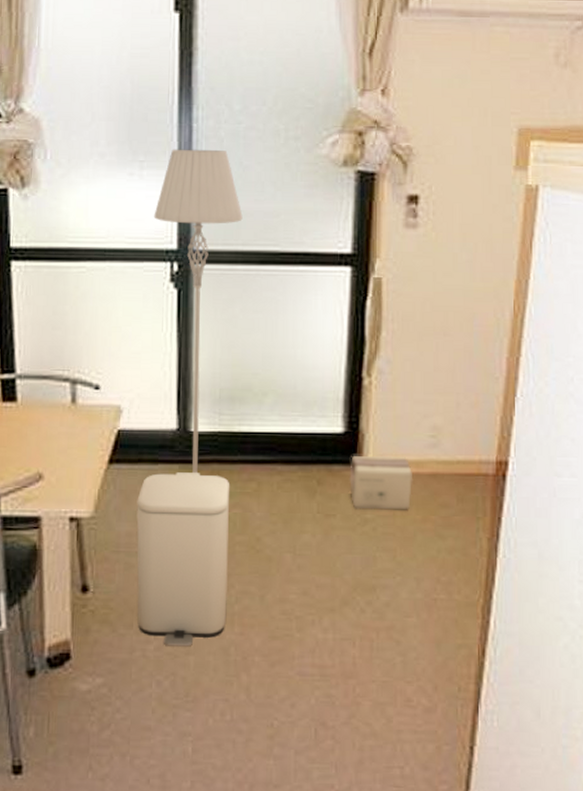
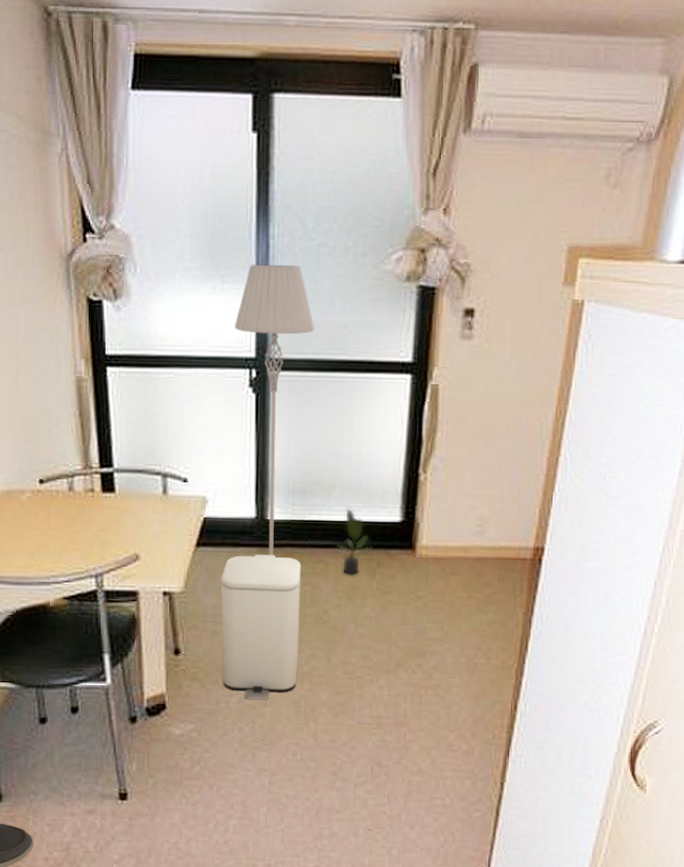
potted plant: none [270,418,311,496] -> present [337,508,372,576]
box: present [349,455,413,510] -> none [405,542,461,589]

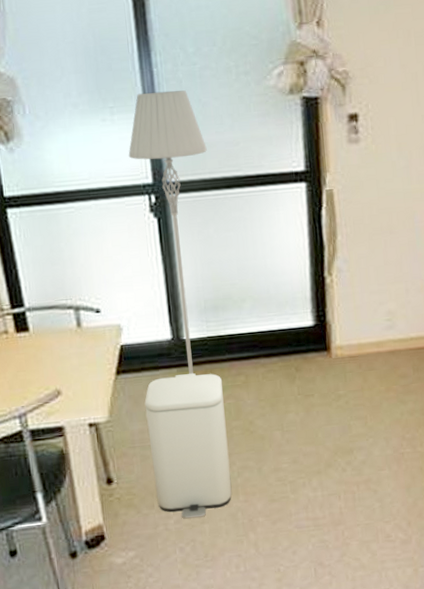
potted plant: present [337,508,372,576] -> none [254,318,289,384]

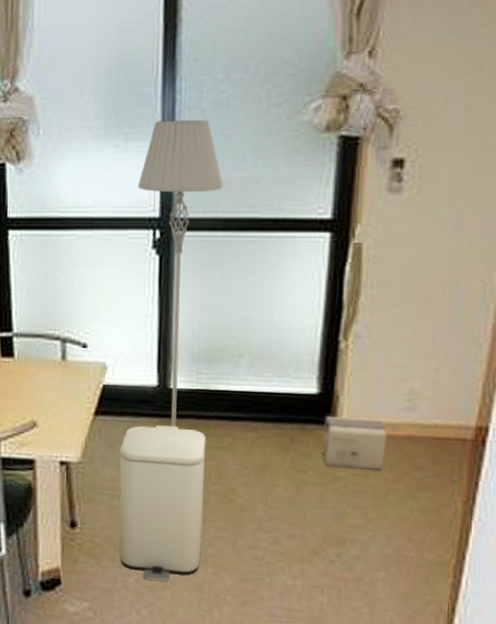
box: none [322,340,376,388] -> present [322,416,388,470]

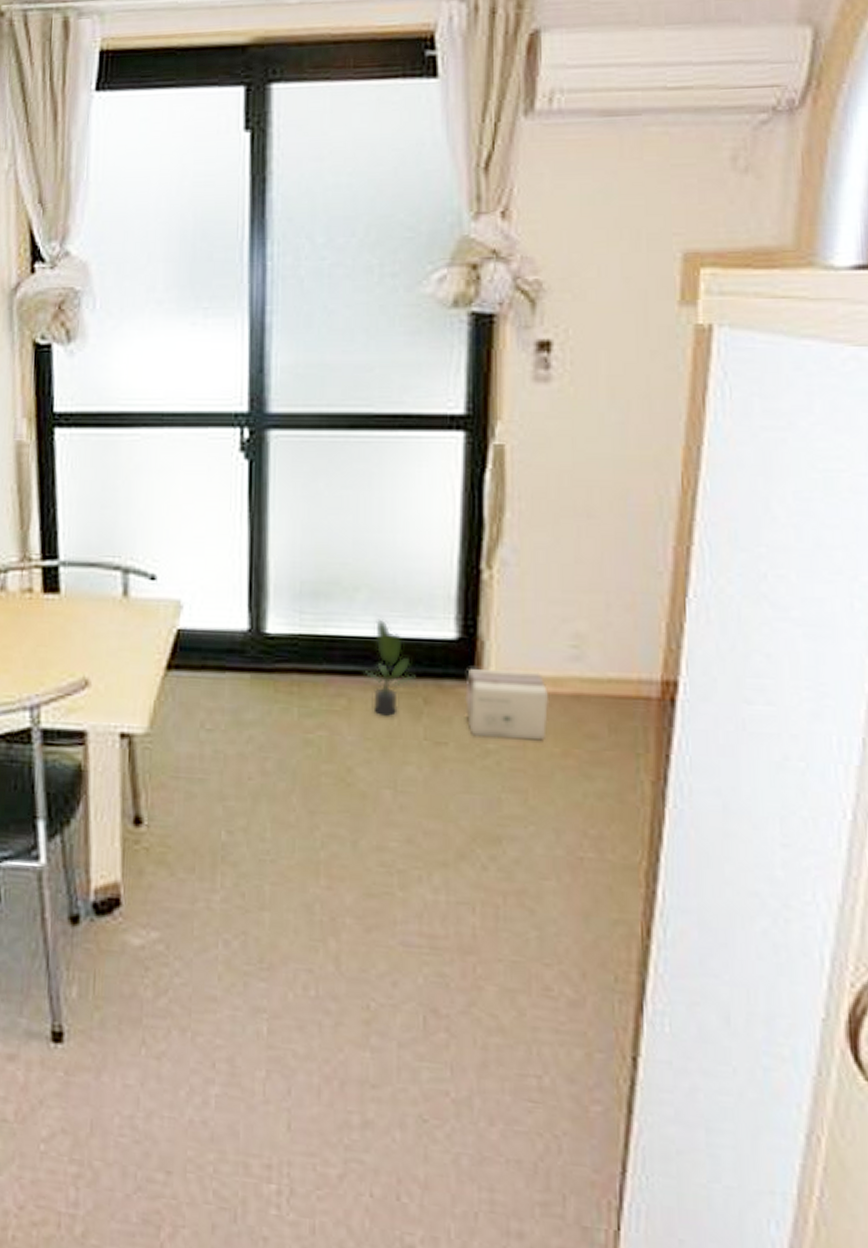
pedal bin: present [119,425,207,582] -> none [199,683,314,900]
floor lamp: present [138,119,223,428] -> none [220,291,328,686]
potted plant: none [245,378,285,452] -> present [364,618,416,717]

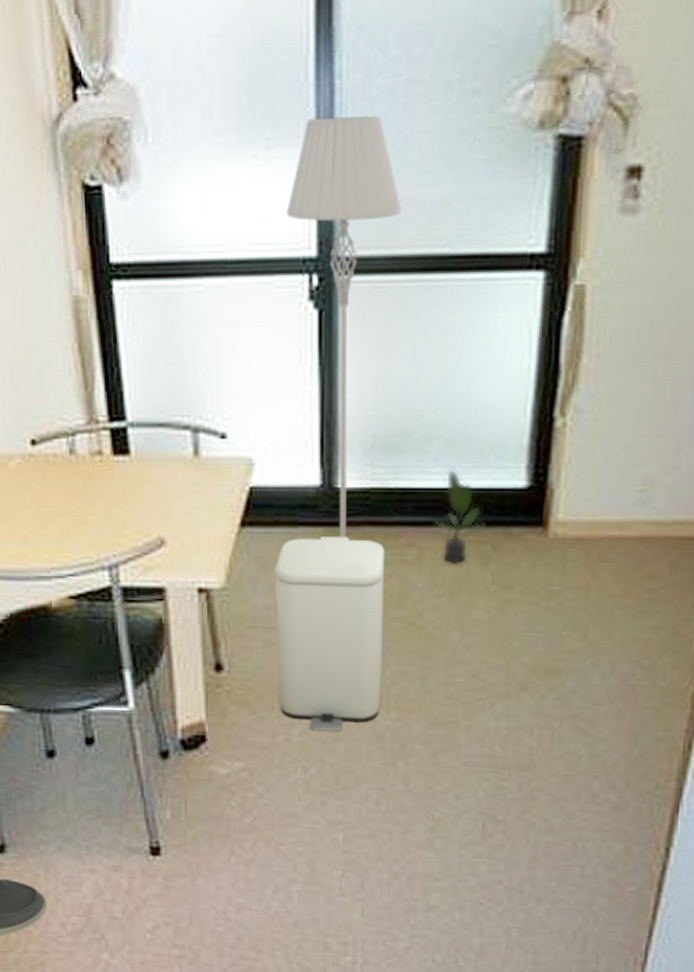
pedal bin: none [199,683,314,900] -> present [275,537,386,732]
floor lamp: none [220,291,328,686] -> present [286,115,402,539]
box: present [465,669,550,741] -> none [532,515,614,582]

